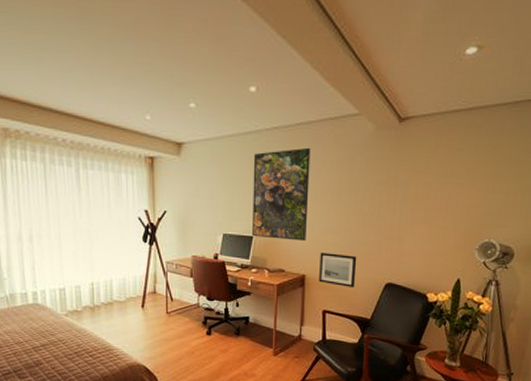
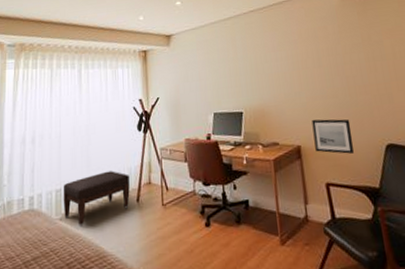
ottoman: none [66,277,135,324] -> present [63,171,130,228]
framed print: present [252,147,311,241] -> none [235,23,295,112]

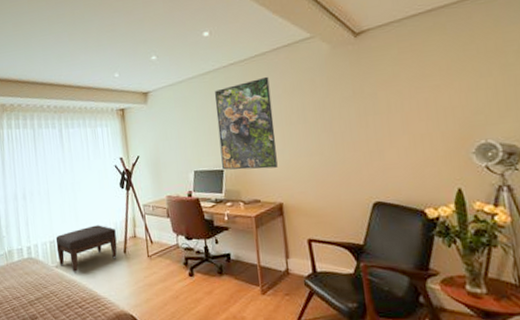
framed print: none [235,23,295,112] -> present [215,76,278,170]
wall art: present [311,119,354,154] -> none [295,176,339,212]

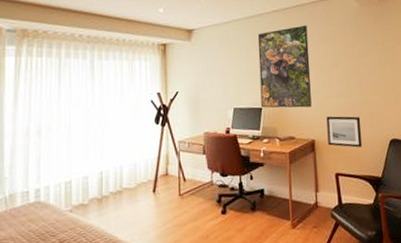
ottoman: present [55,225,117,274] -> none [73,163,146,218]
wall art: none [295,176,339,212] -> present [326,116,363,148]

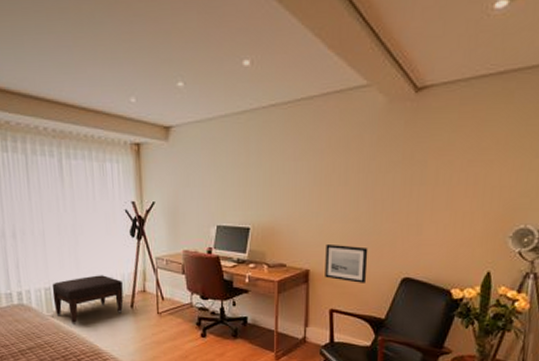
ottoman: none [73,163,146,218] -> present [52,275,124,326]
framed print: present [258,25,312,108] -> none [248,125,313,231]

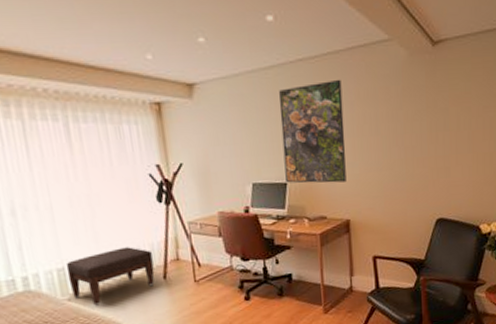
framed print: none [248,125,313,231] -> present [279,79,347,183]
wall art: present [325,243,368,283] -> none [363,192,405,228]

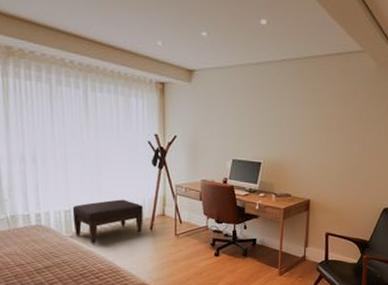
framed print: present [279,79,347,183] -> none [261,80,317,168]

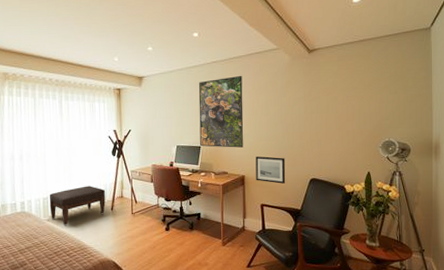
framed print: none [261,80,317,168] -> present [198,75,244,148]
wall art: none [323,178,358,212] -> present [255,156,286,184]

